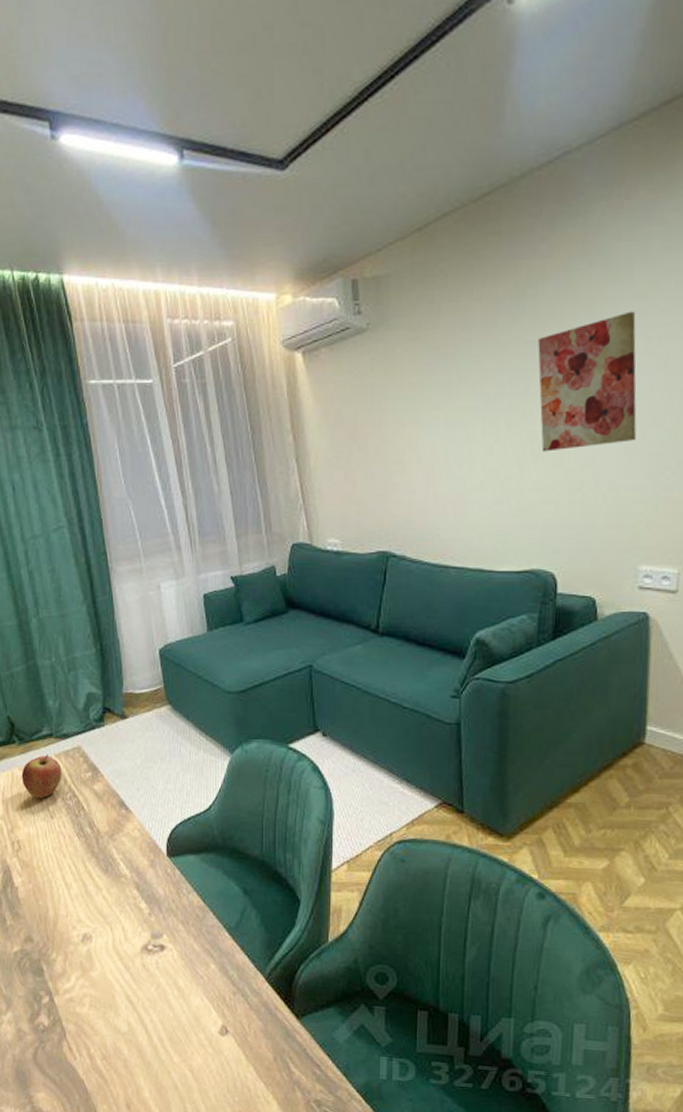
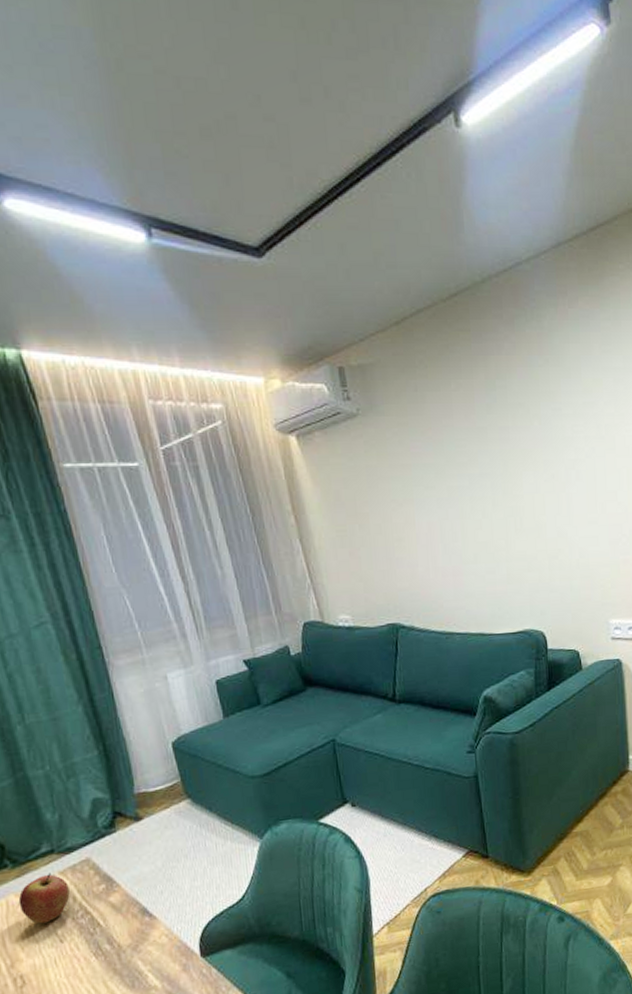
wall art: present [538,311,637,452] -> none [510,403,598,525]

